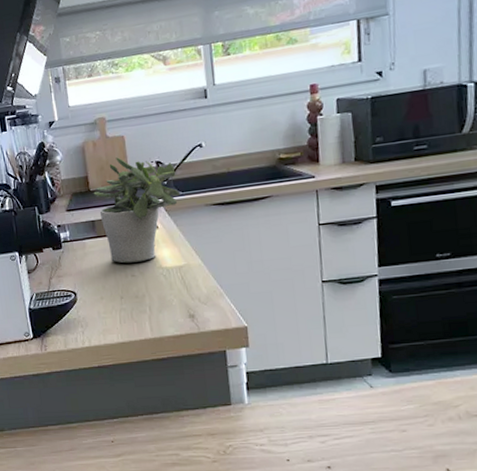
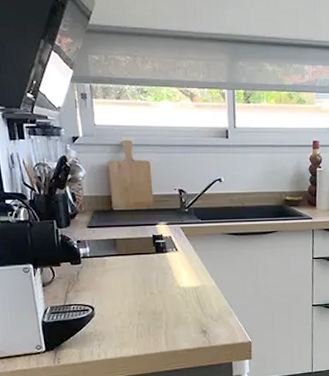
potted plant: present [93,157,181,263] -> none [116,181,200,282]

